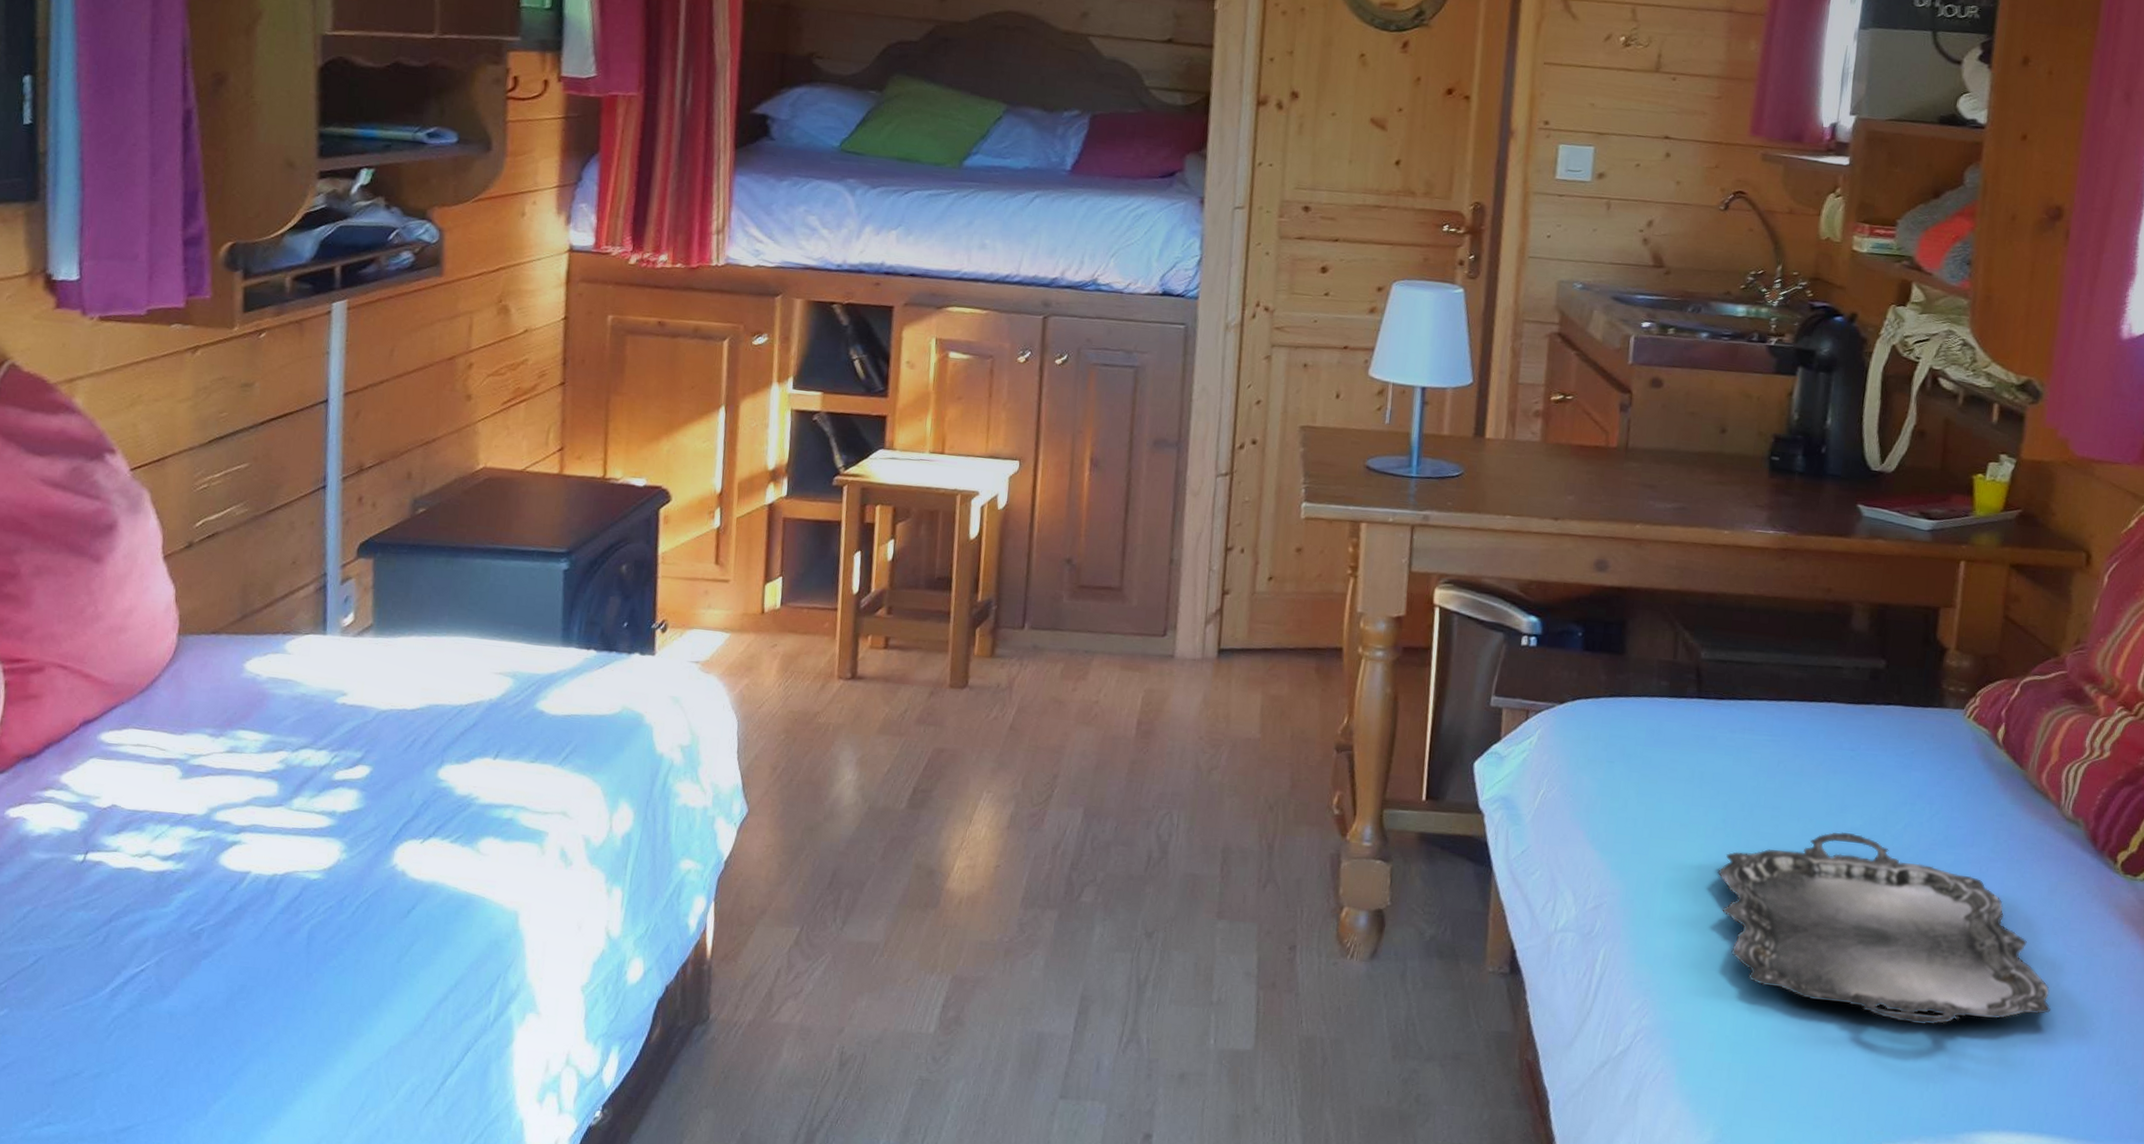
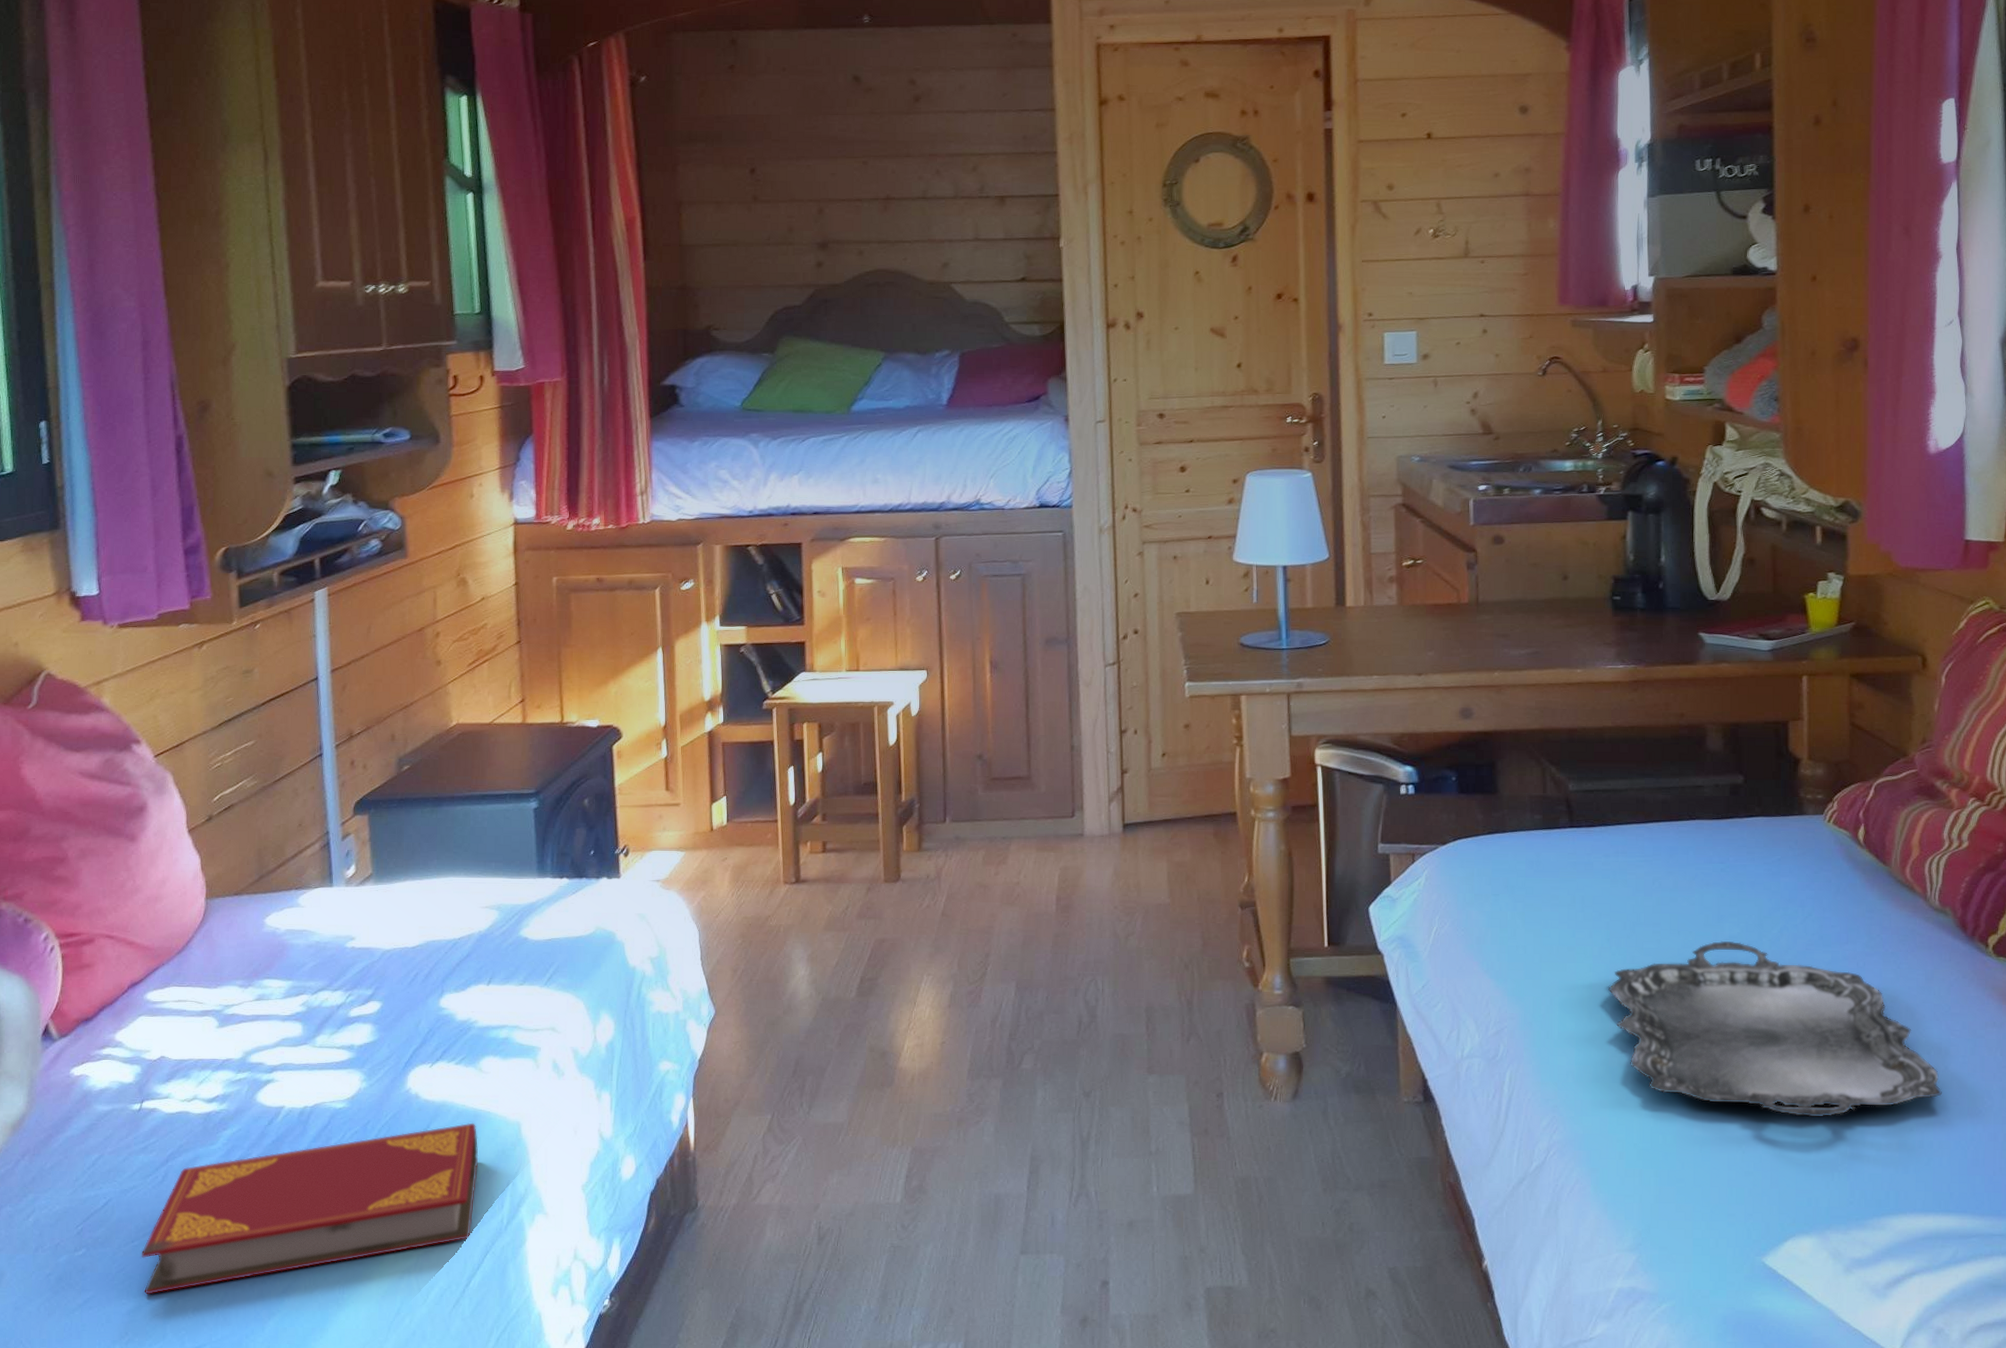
hardback book: none [72,907,469,1066] -> present [141,1122,478,1295]

